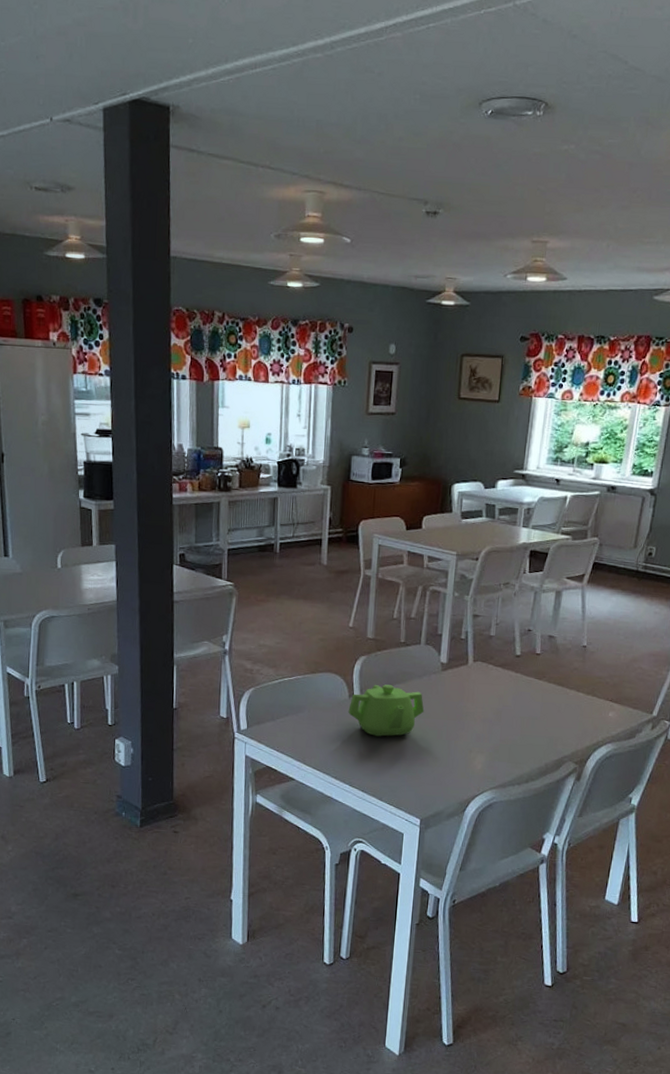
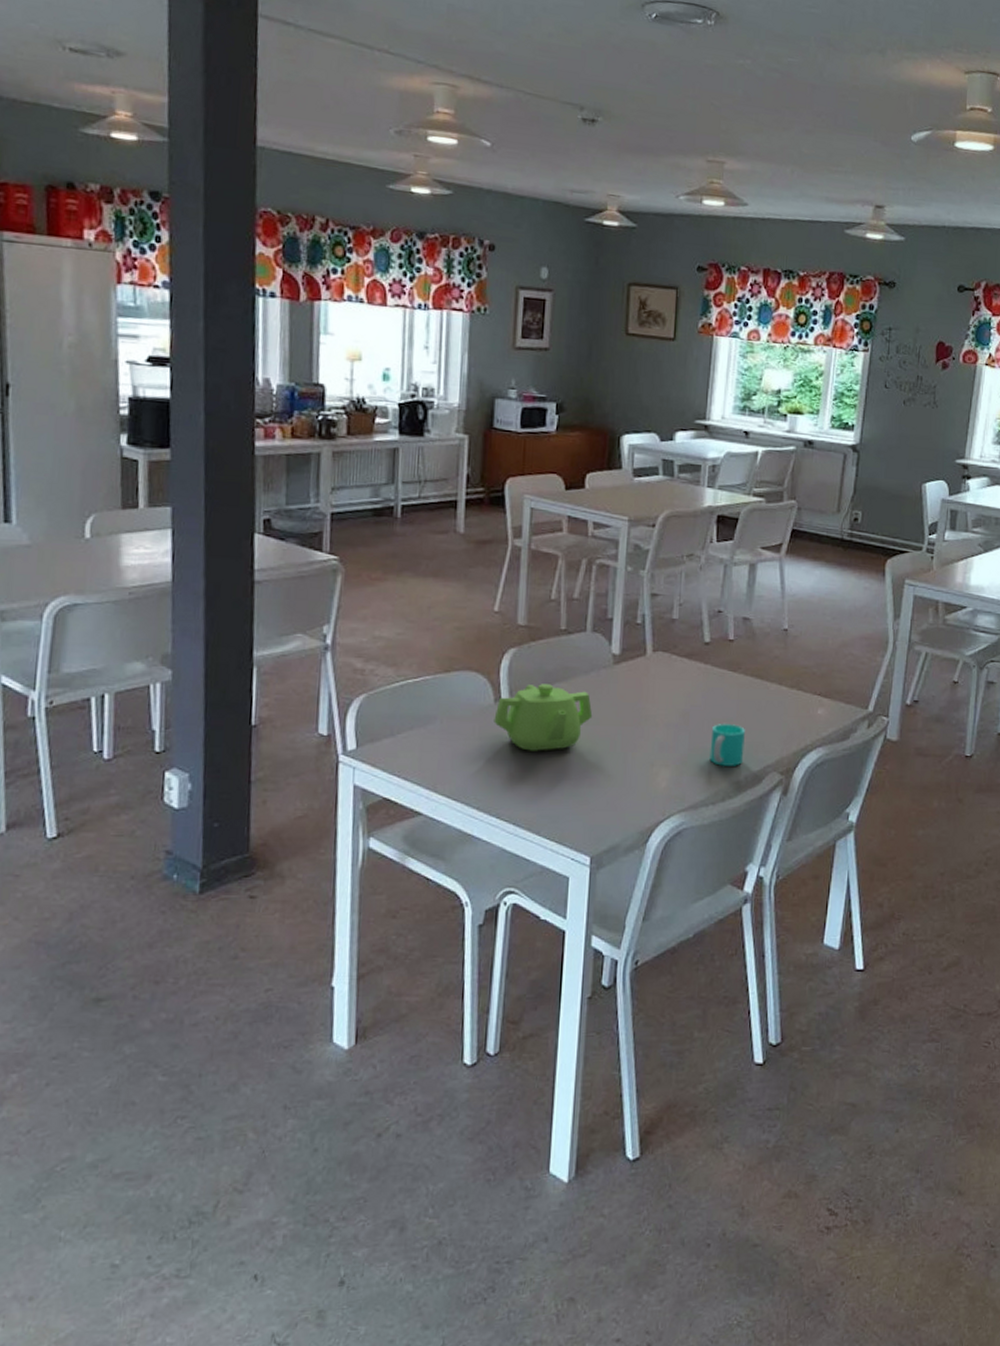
cup: none [517,721,547,756] -> present [709,724,745,766]

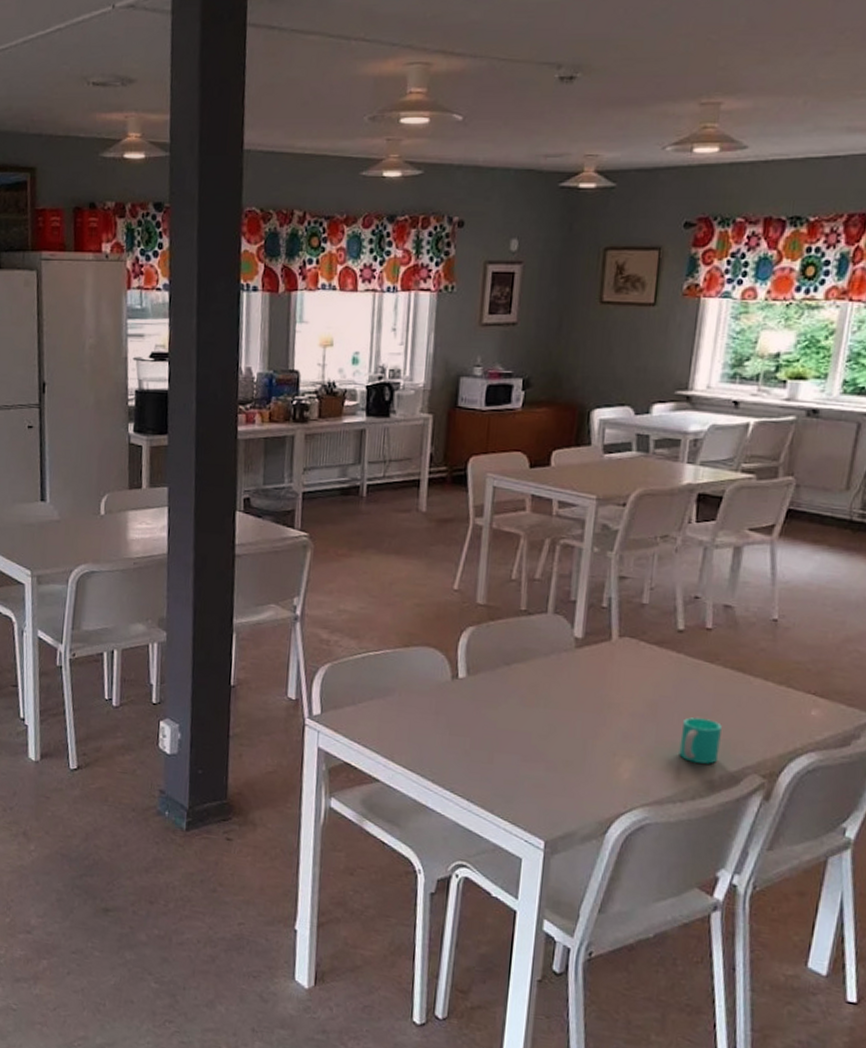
teapot: present [494,684,593,751] -> none [450,663,552,731]

